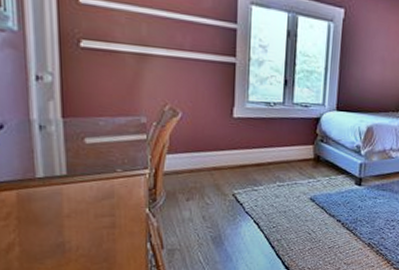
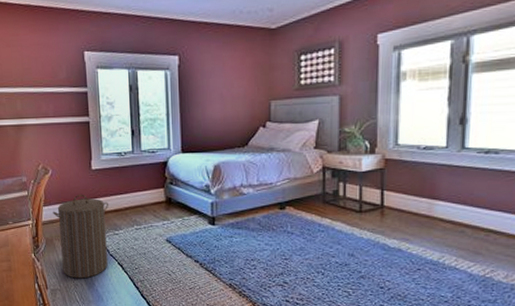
laundry hamper: none [179,143,250,237] -> present [53,194,109,279]

